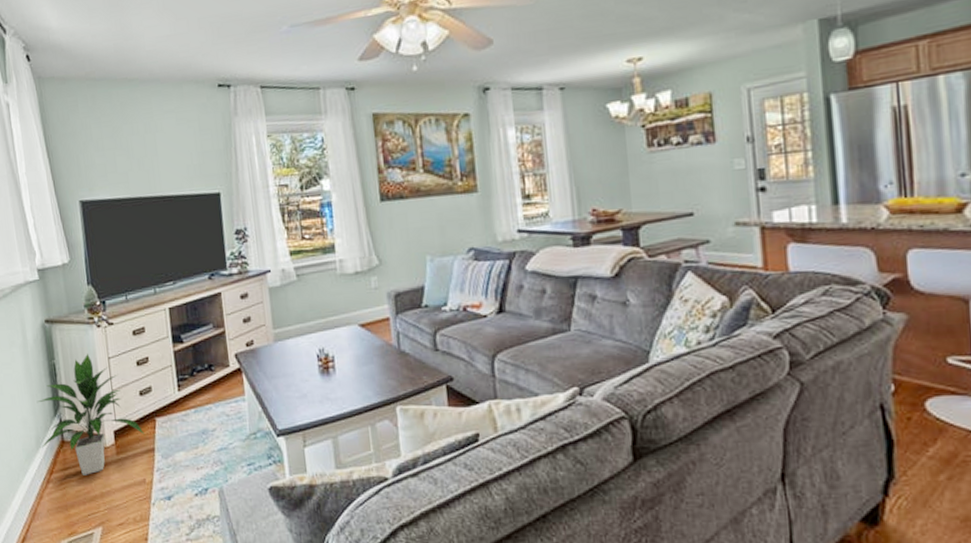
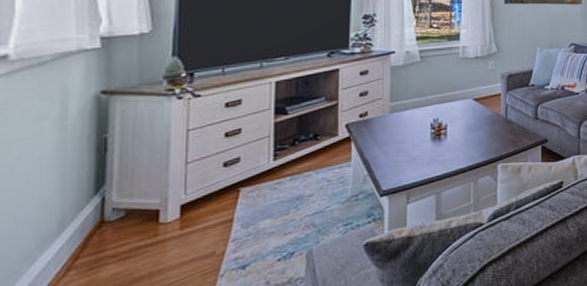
indoor plant: present [36,354,145,475] -> none [65,126,223,256]

